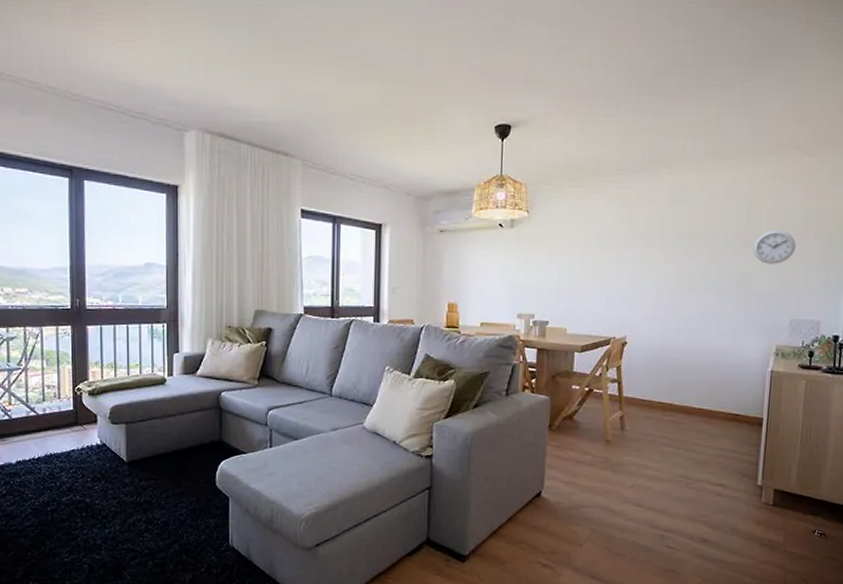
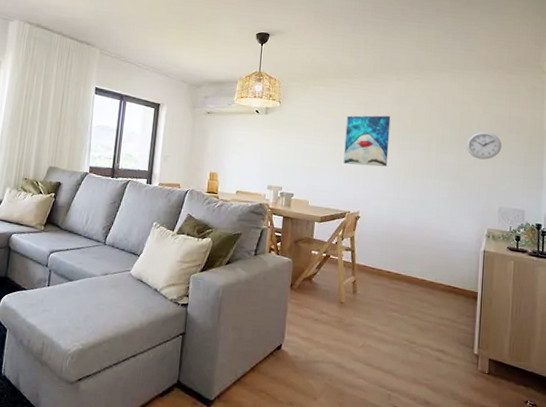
wall art: none [606,219,663,282] -> present [343,115,391,167]

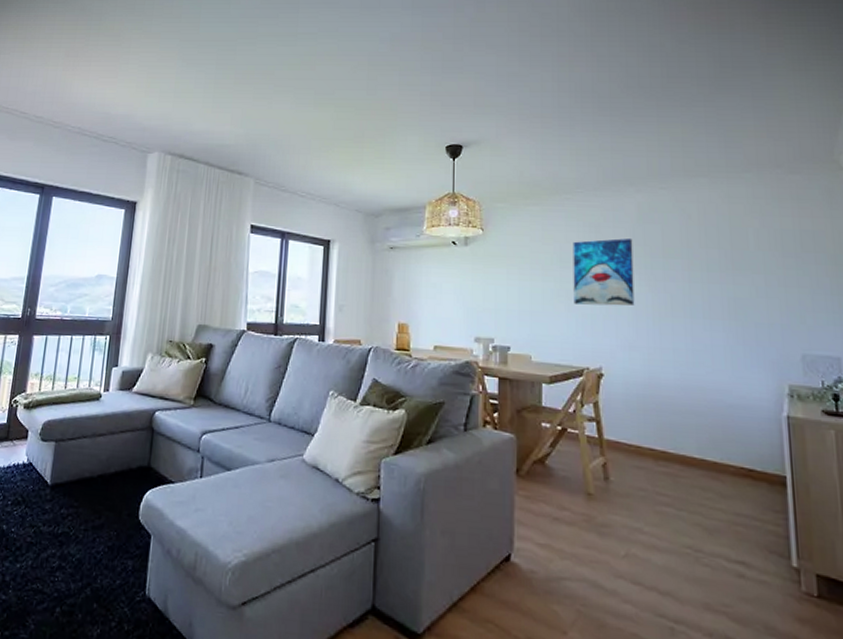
wall clock: present [466,131,502,160] -> none [743,251,795,290]

